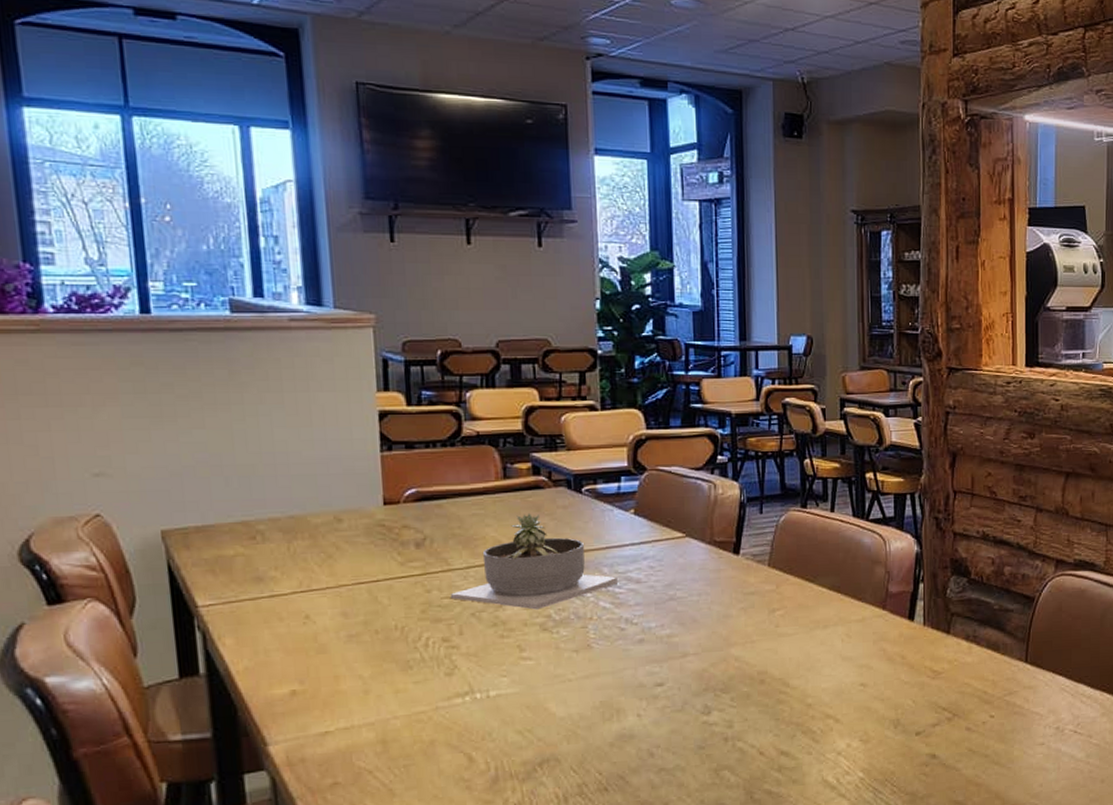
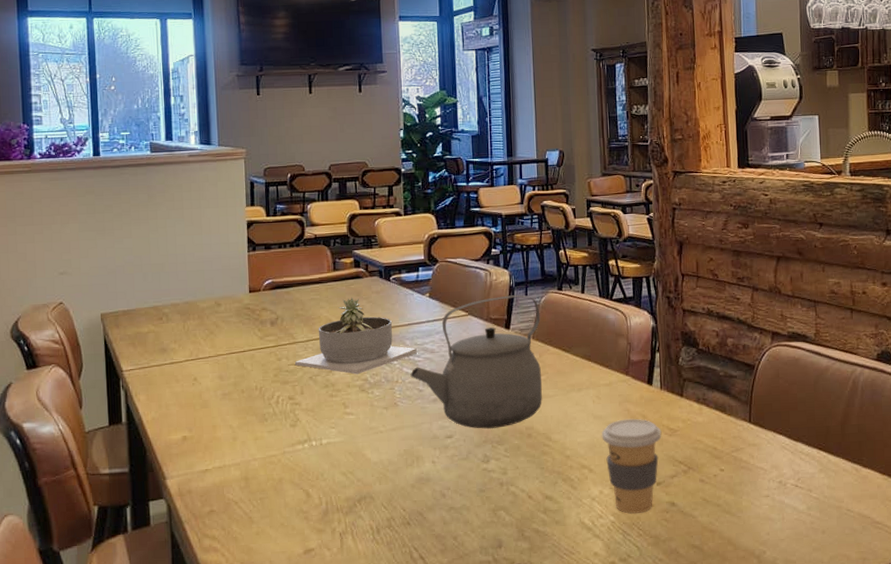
tea kettle: none [609,513,779,675] -> present [410,295,542,429]
coffee cup: none [850,659,923,770] -> present [601,418,662,515]

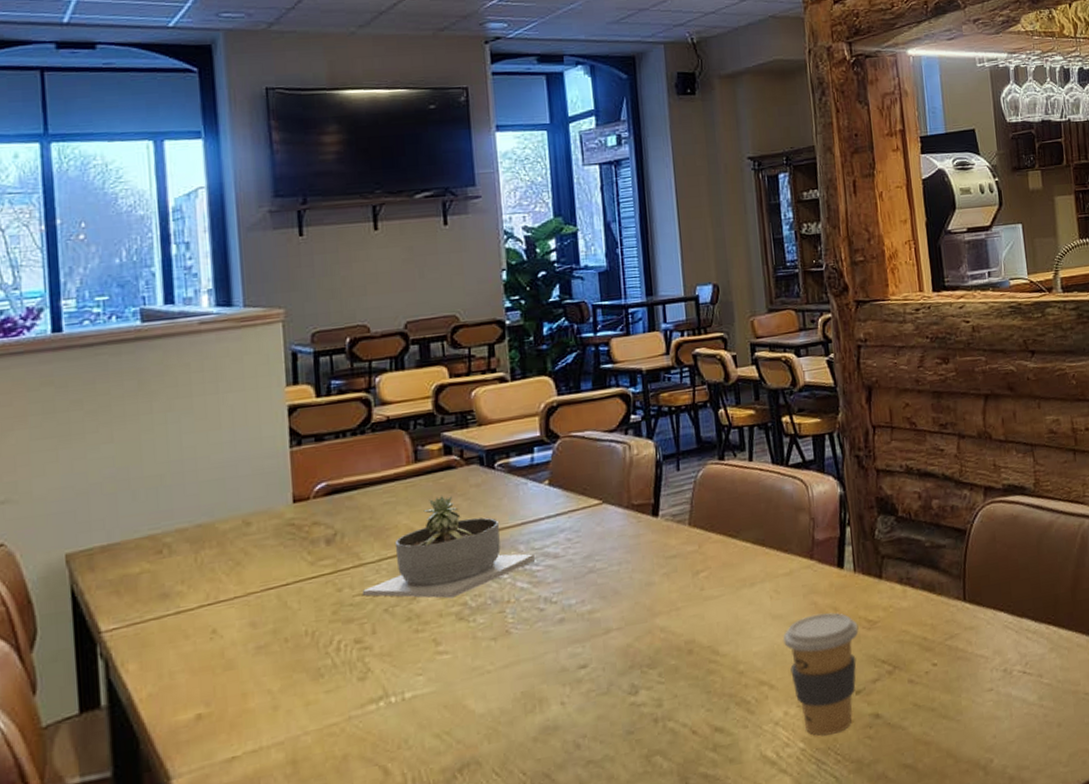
tea kettle: present [410,295,542,429] -> none [526,470,705,652]

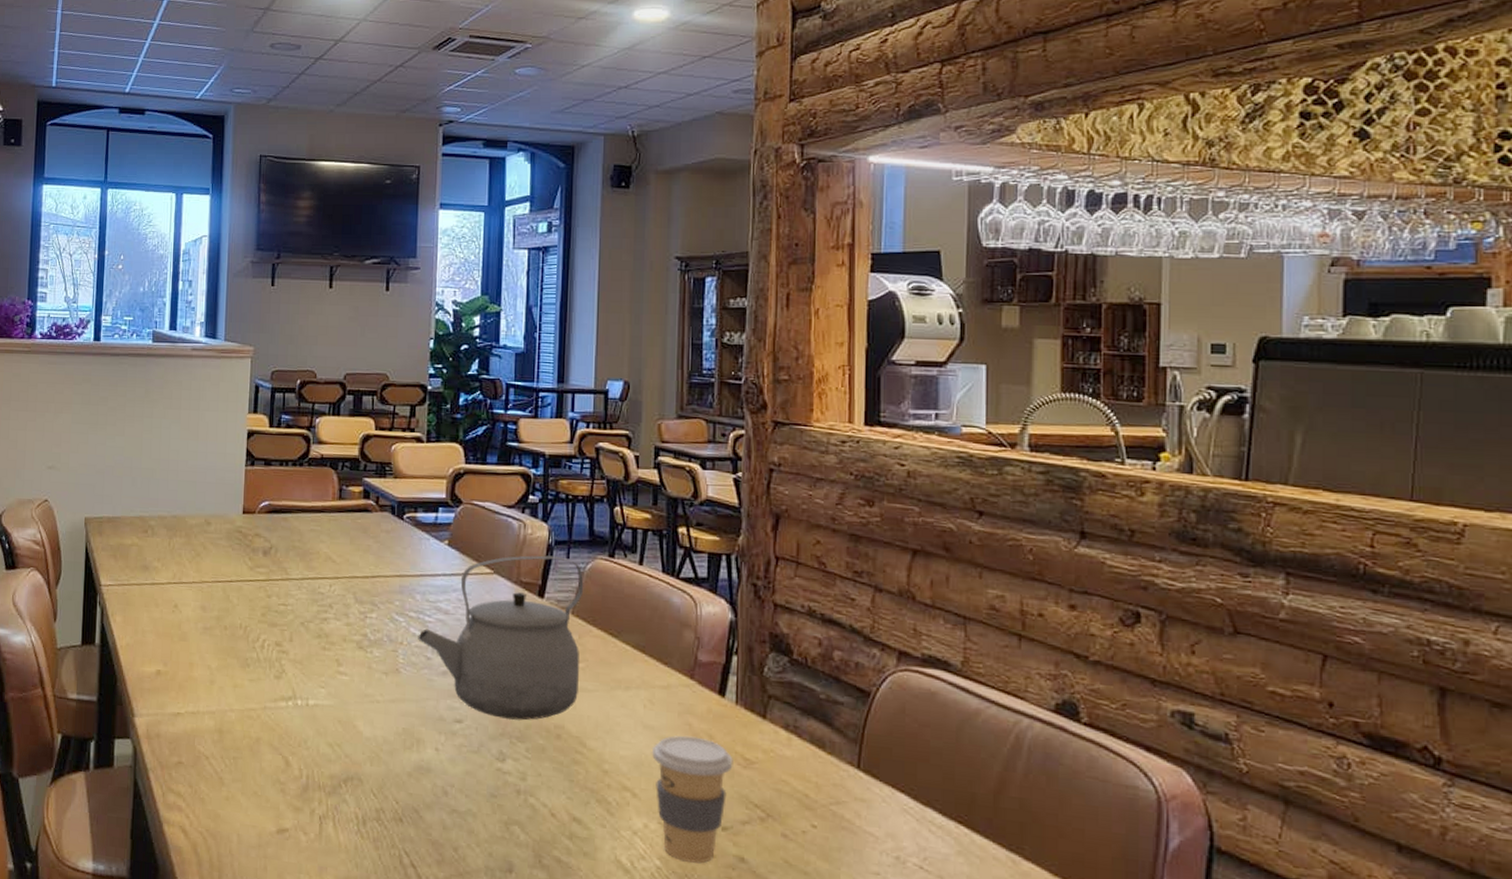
succulent planter: present [362,495,535,599] -> none [285,533,428,627]
tea kettle: none [526,470,705,652] -> present [418,555,584,721]

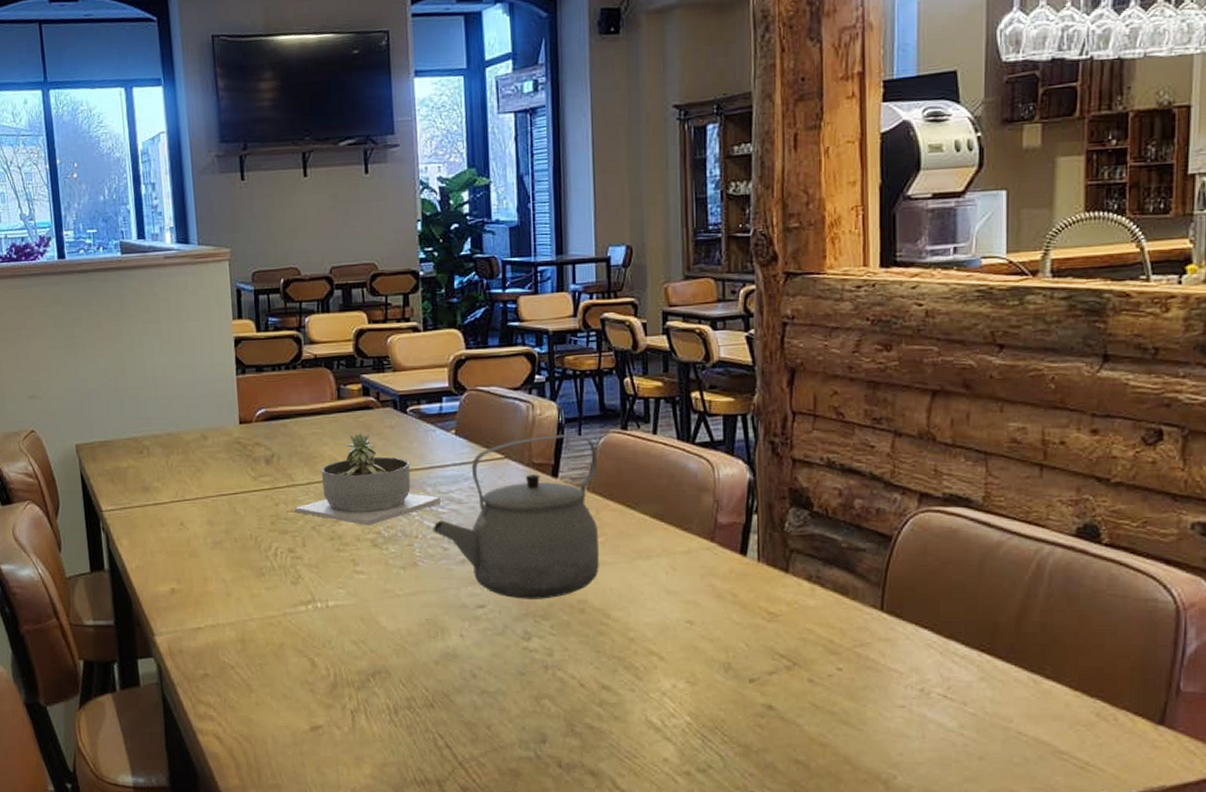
succulent planter: none [285,533,428,627] -> present [294,432,441,526]
coffee cup: present [651,735,733,864] -> none [675,597,758,716]

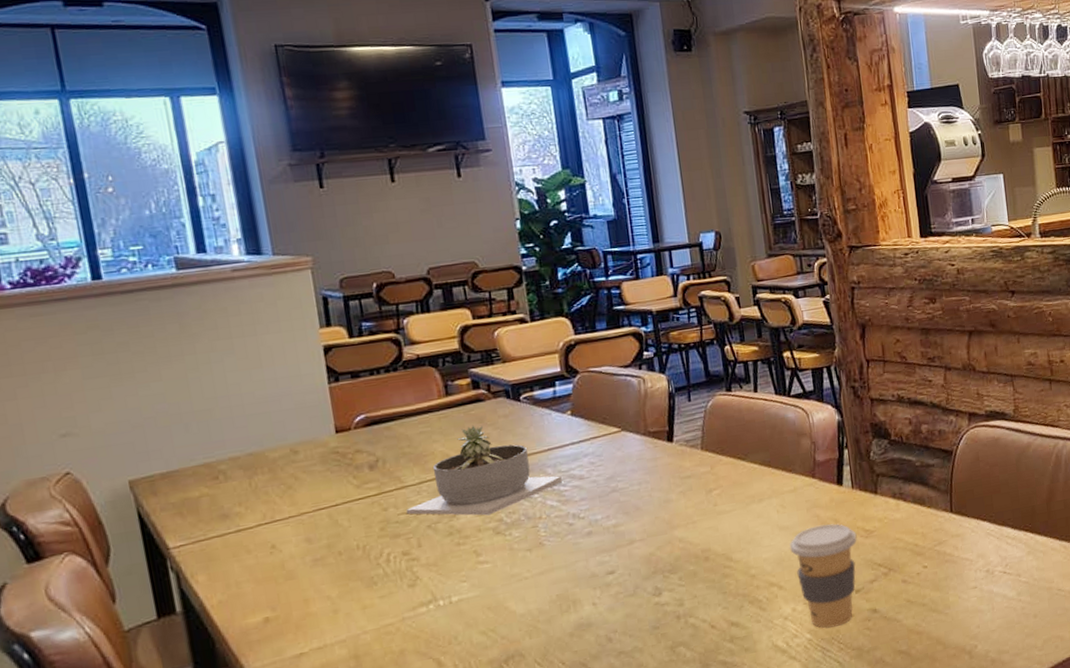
tea kettle: present [433,434,599,599] -> none [556,401,719,559]
coffee cup: none [675,597,758,716] -> present [789,523,857,629]

